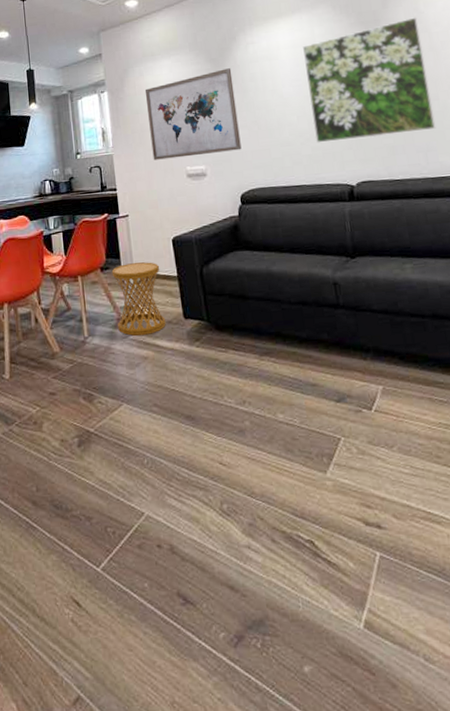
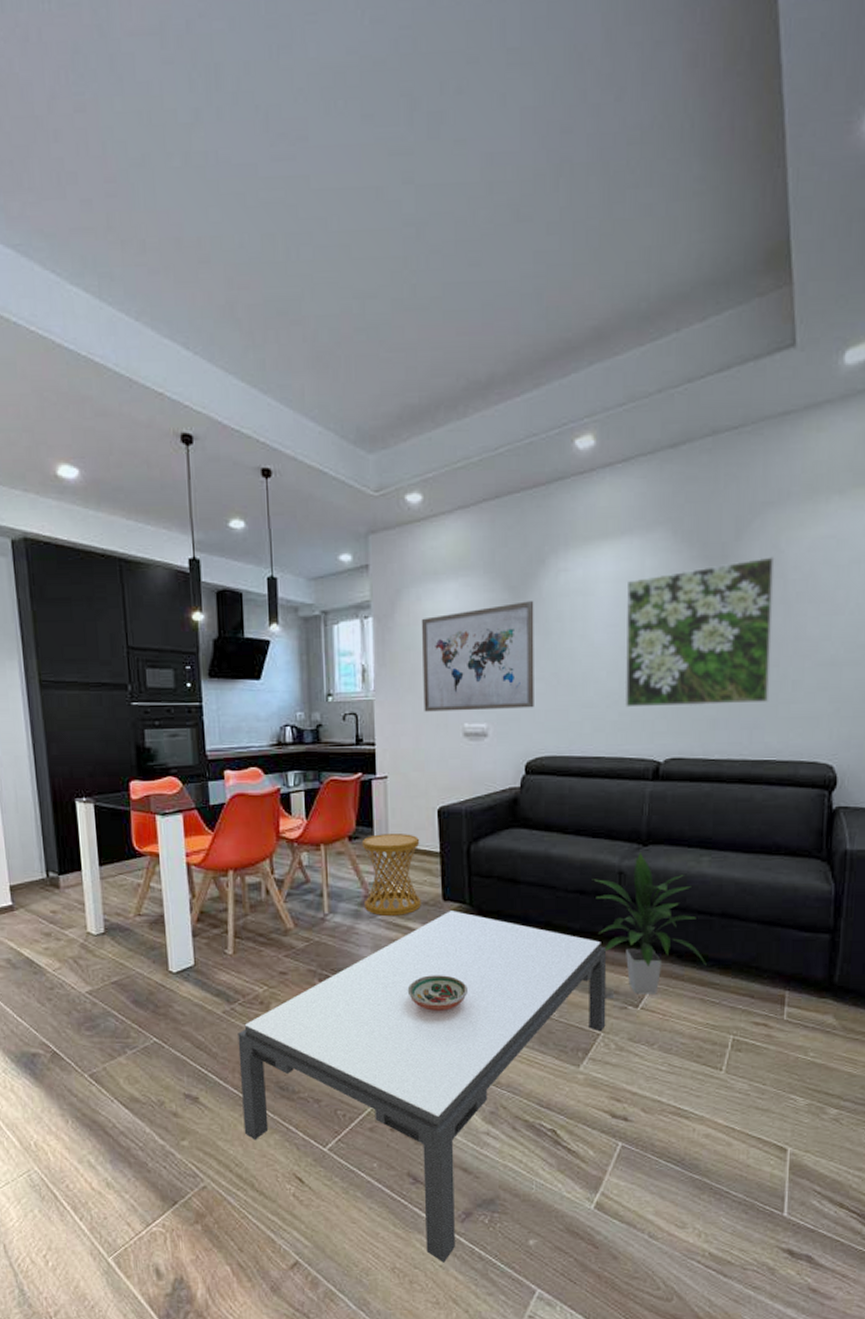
coffee table: none [15,327,345,695] -> present [237,911,607,1263]
decorative bowl: none [161,388,215,423] -> present [407,975,467,1011]
indoor plant: none [312,264,428,397] -> present [593,852,707,994]

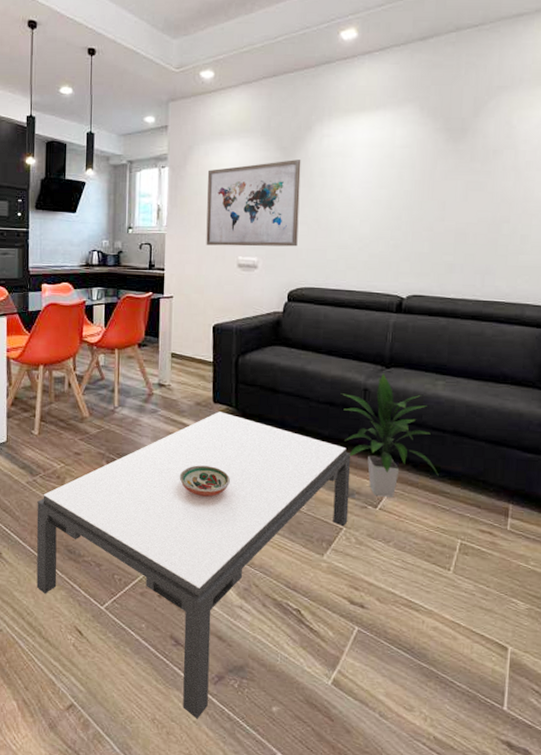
side table: present [361,834,421,917] -> none [148,343,197,413]
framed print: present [624,557,775,708] -> none [374,131,508,253]

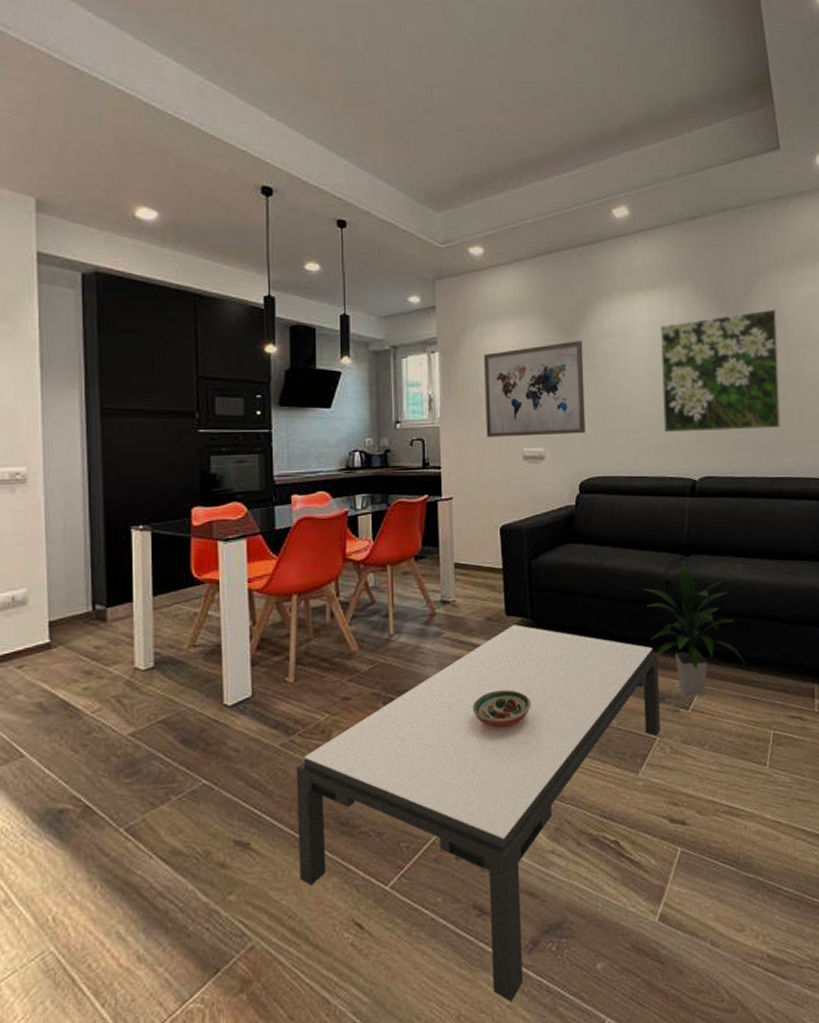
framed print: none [374,131,508,253] -> present [661,309,781,433]

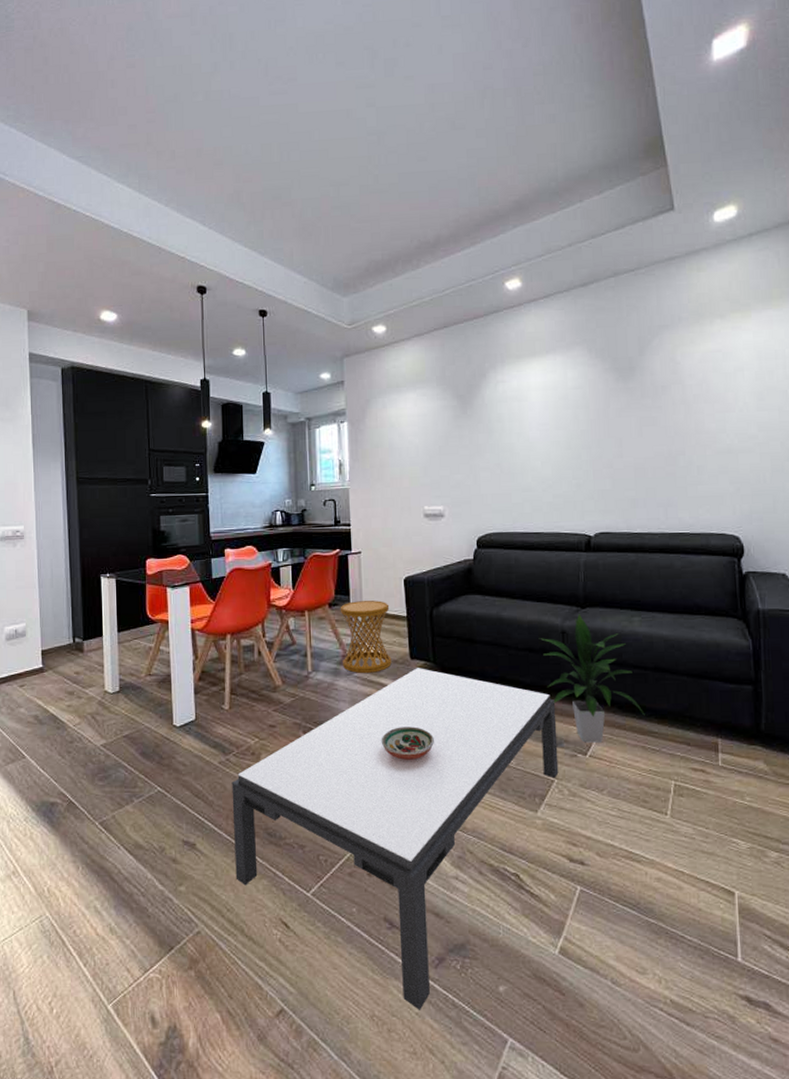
side table: none [427,552,485,634] -> present [340,600,392,674]
wall art: present [483,341,586,437] -> none [386,406,482,497]
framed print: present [661,309,781,433] -> none [554,367,679,491]

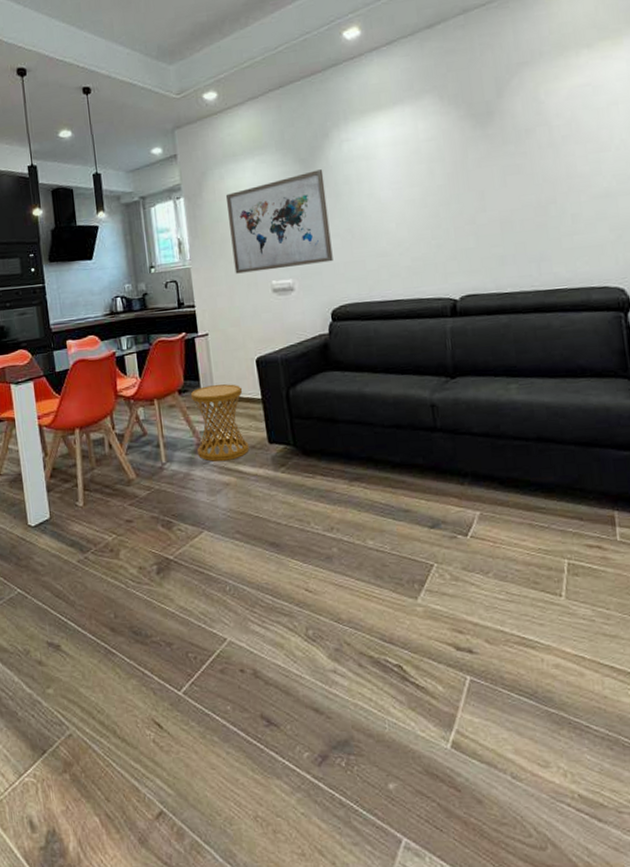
coffee table: present [231,668,559,1010] -> none [92,452,438,810]
decorative bowl: present [381,726,434,760] -> none [243,514,301,550]
wall art: none [386,406,482,497] -> present [225,169,333,274]
indoor plant: present [540,614,645,743] -> none [407,385,530,523]

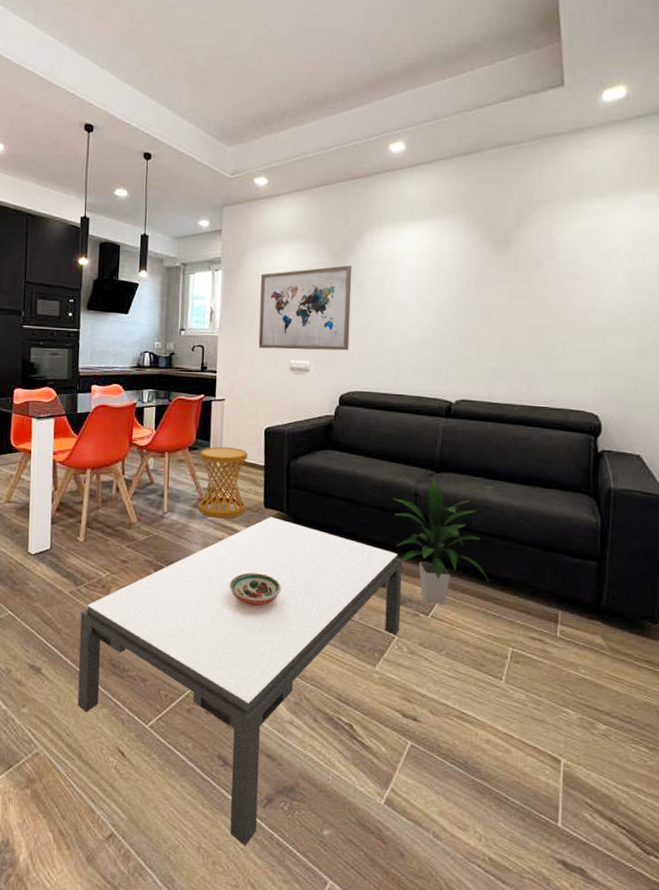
coffee table: none [92,452,438,810] -> present [77,517,403,846]
decorative bowl: none [243,514,301,550] -> present [229,572,281,606]
indoor plant: none [407,385,530,523] -> present [393,478,489,605]

